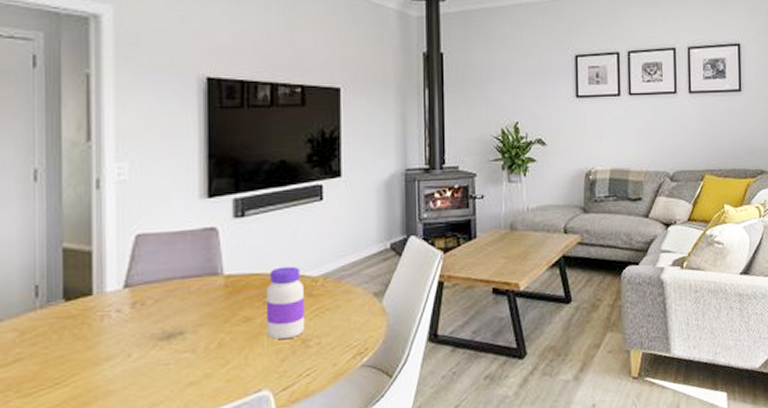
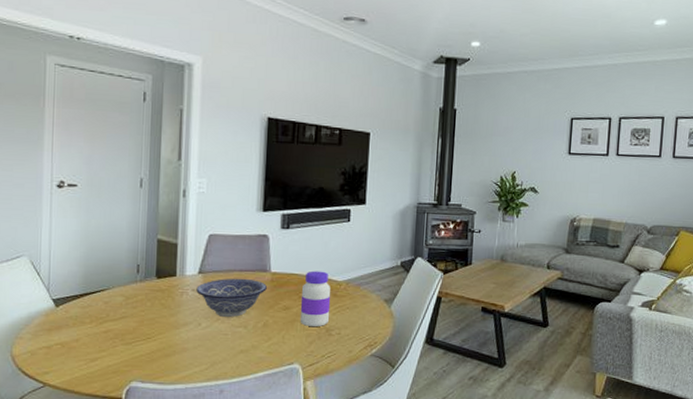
decorative bowl: none [122,286,219,341] -> present [196,278,267,317]

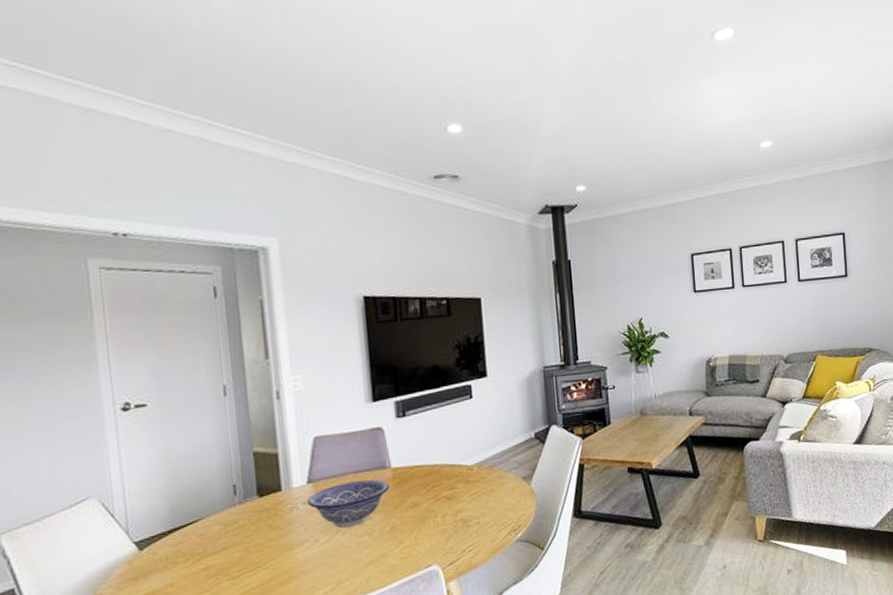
jar: present [300,270,331,327] -> none [429,457,465,522]

